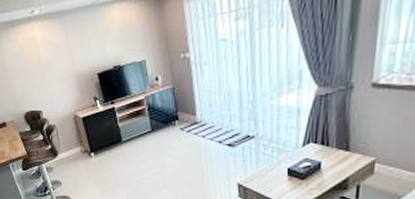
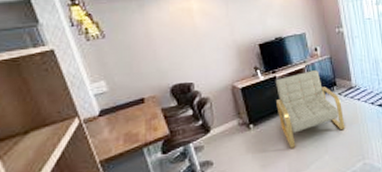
armchair: none [113,102,186,179] -> present [275,70,345,148]

